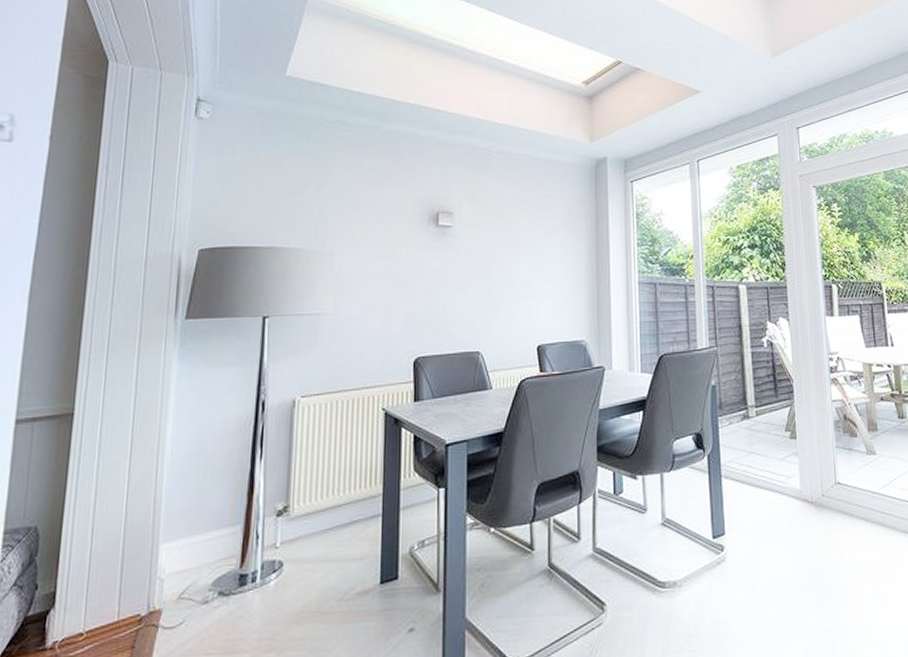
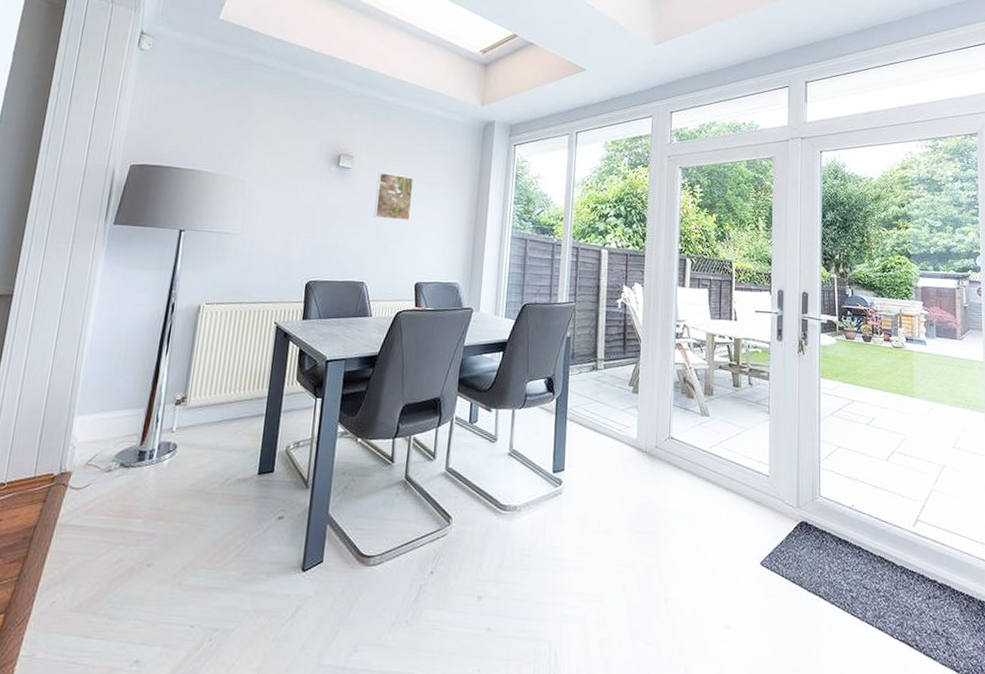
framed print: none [482,227,524,279] -> present [374,172,415,221]

